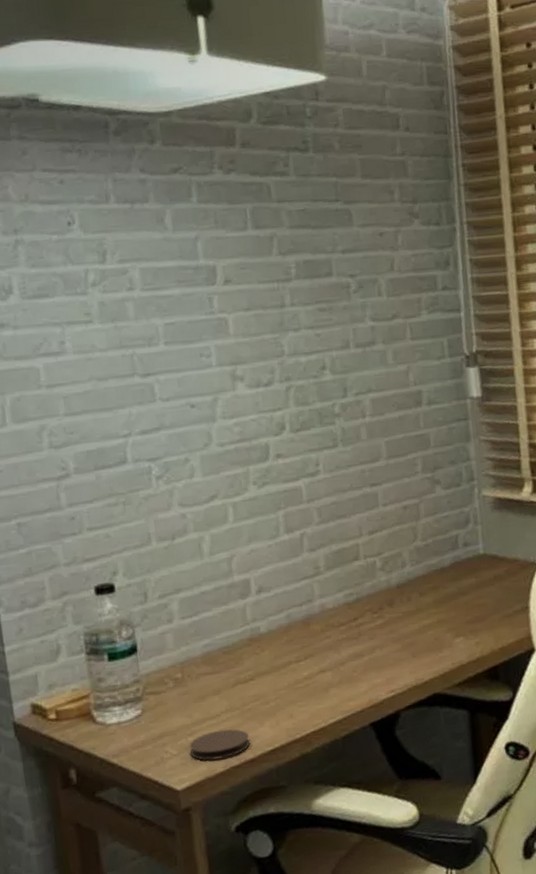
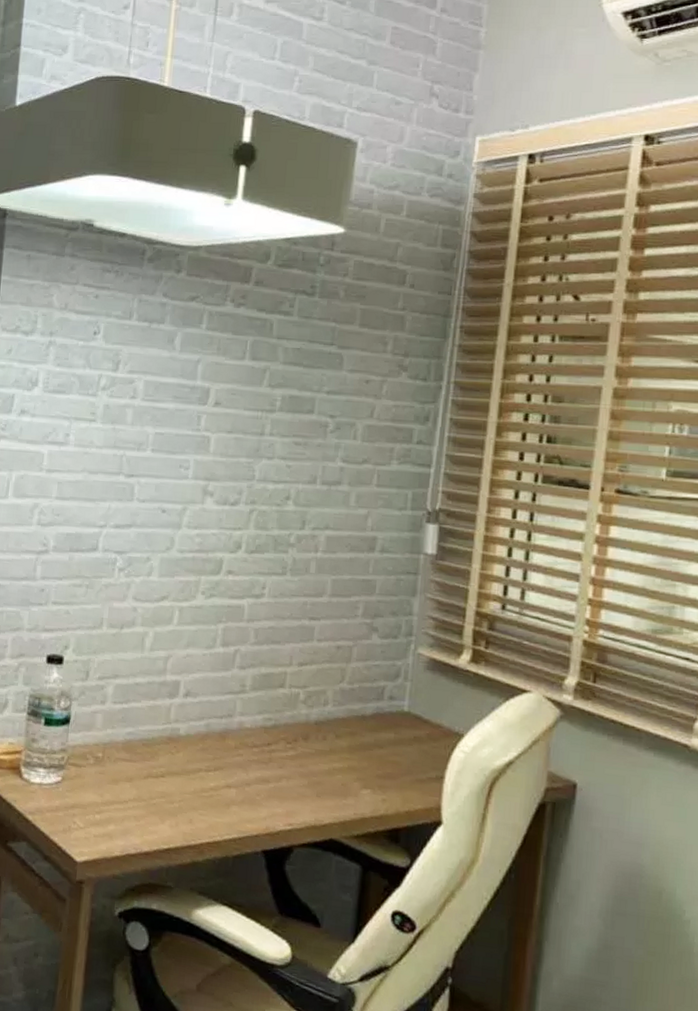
coaster: present [190,729,250,761] -> none [94,815,149,844]

